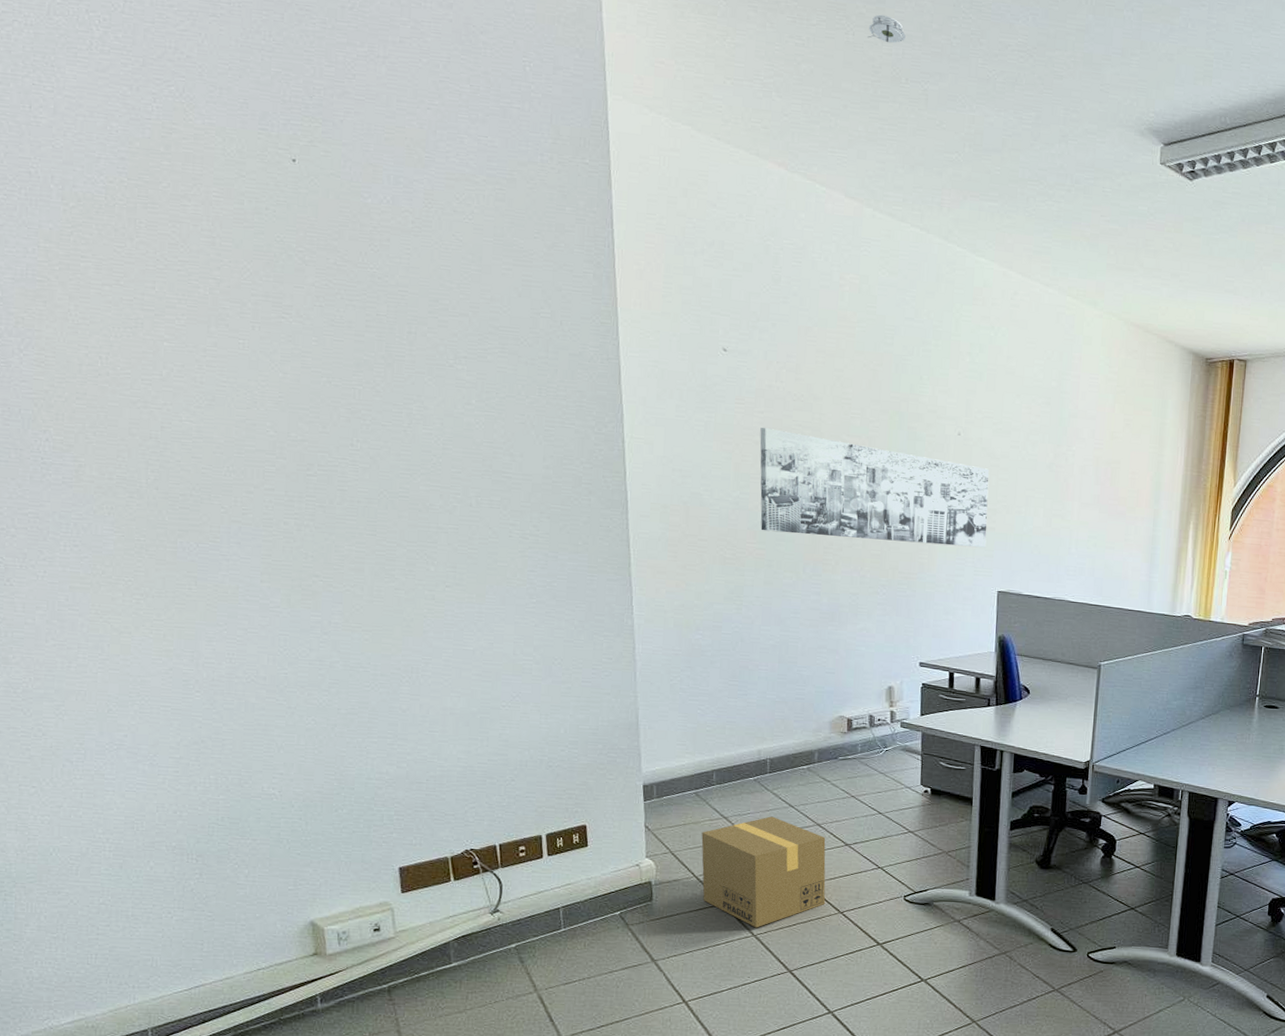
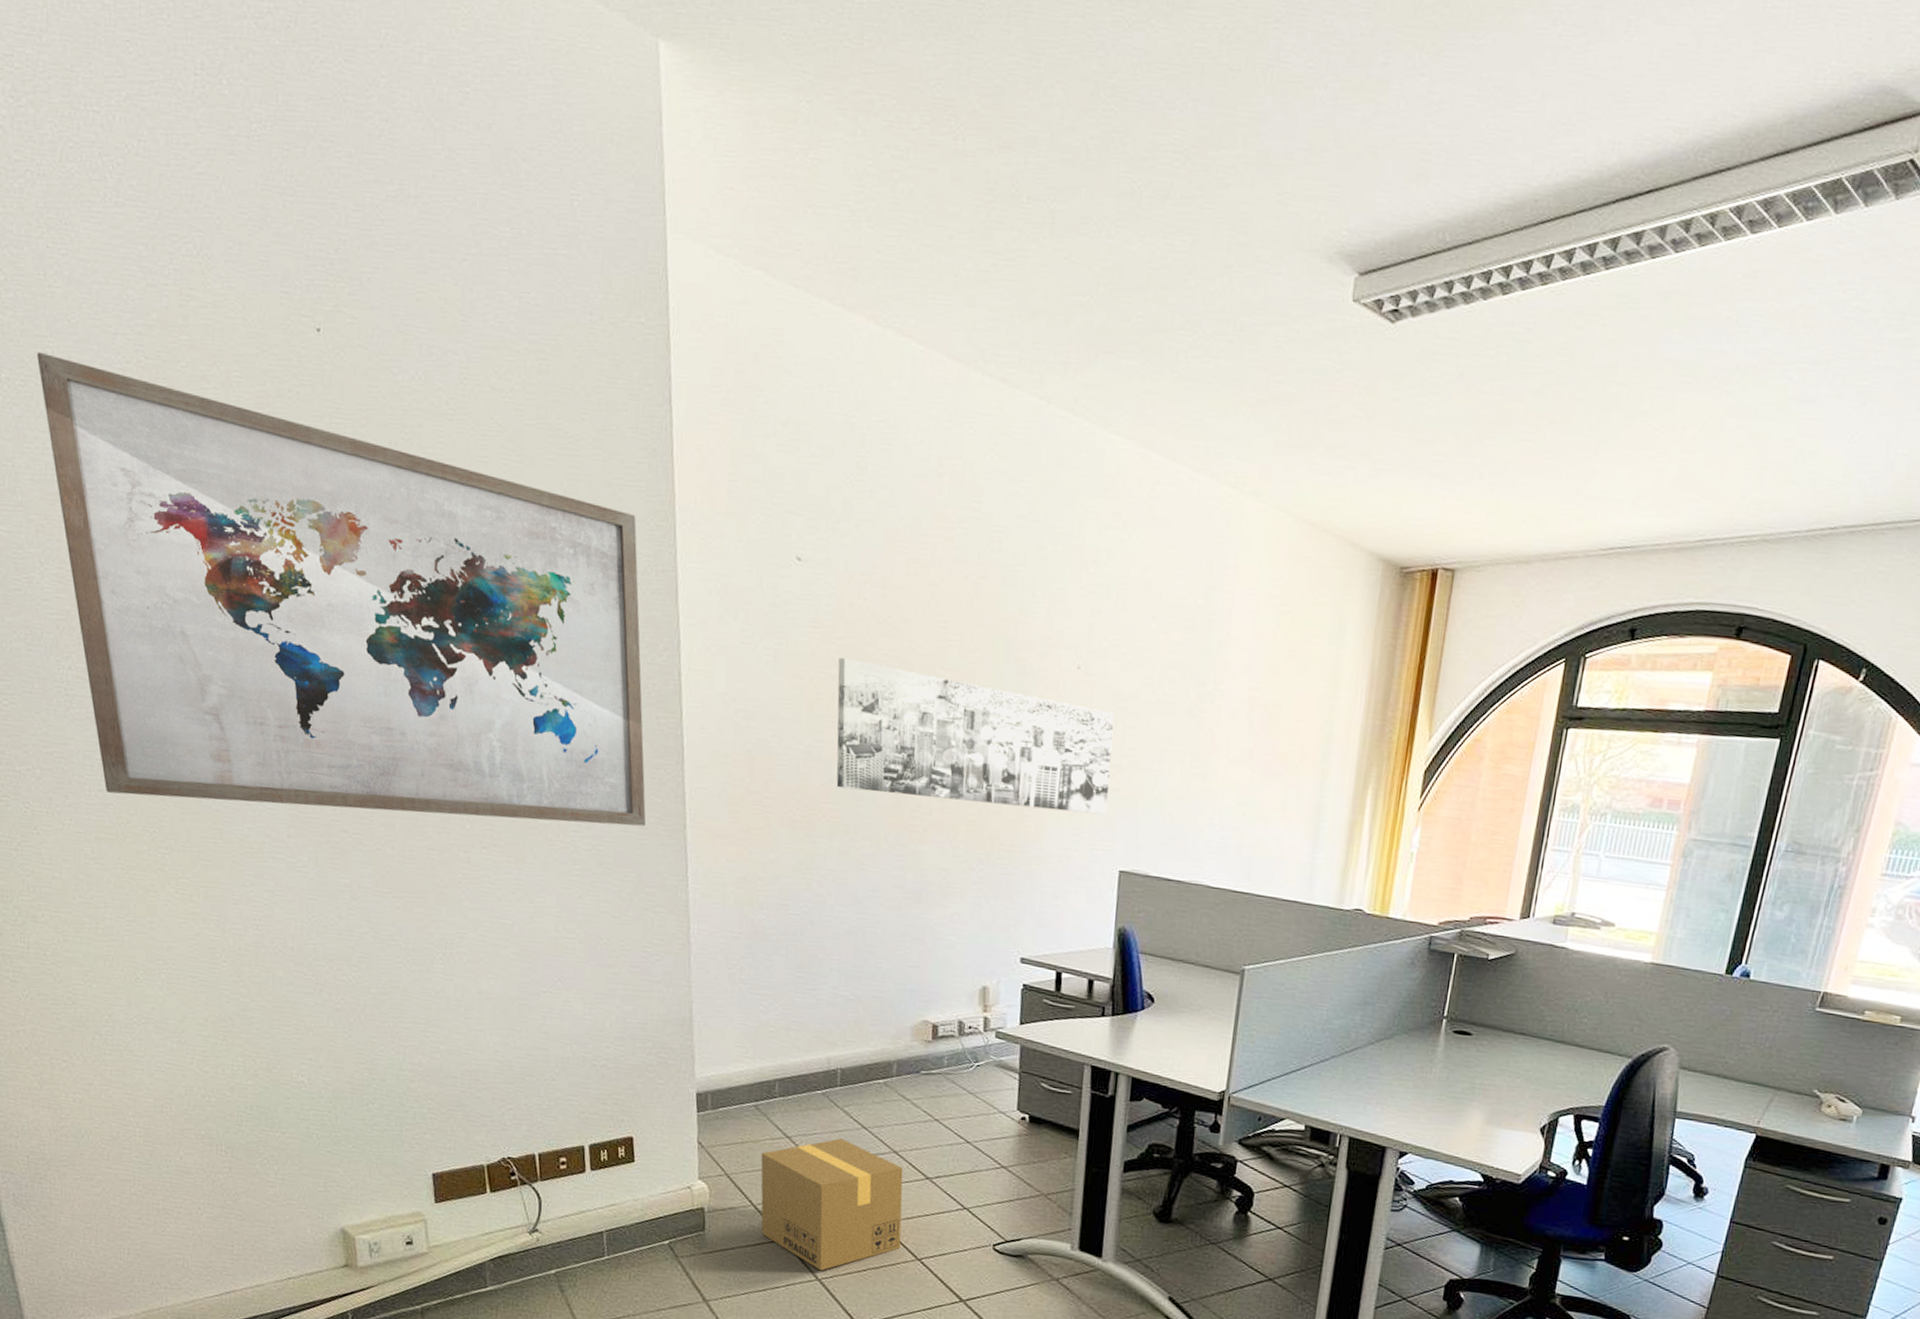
wall art: none [21,171,595,566] -> present [37,351,646,827]
smoke detector: present [868,14,906,43] -> none [981,110,1029,149]

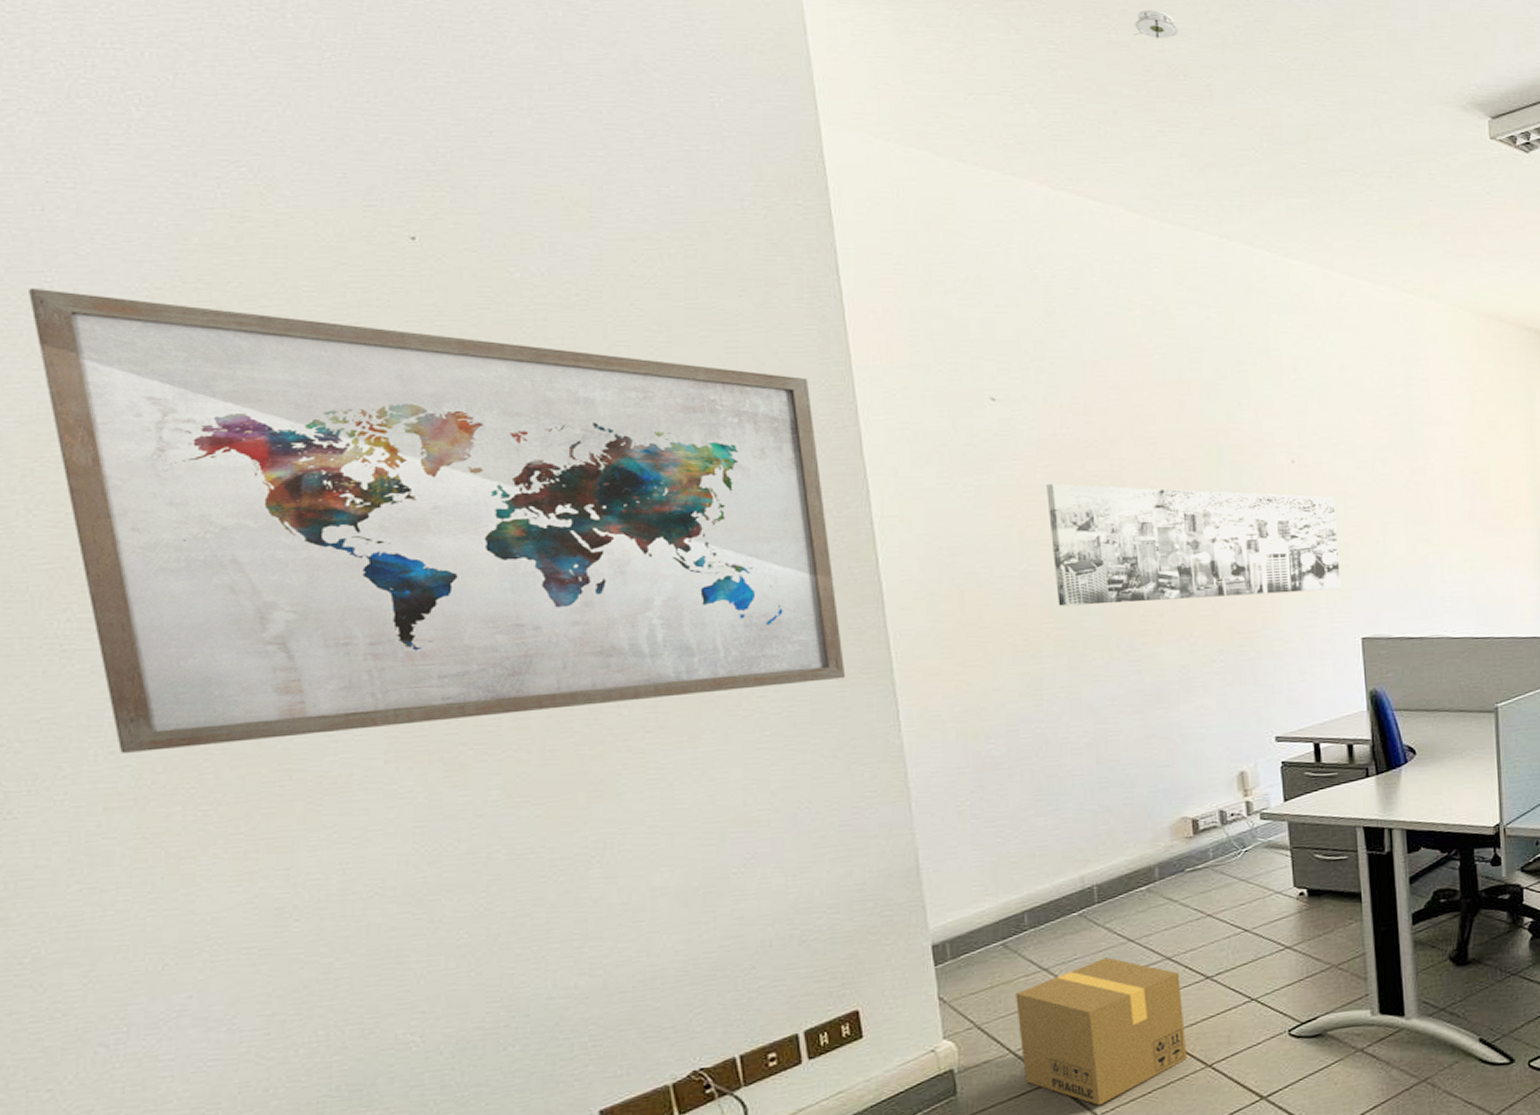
smoke detector: none [981,110,1029,149] -> present [1133,9,1179,38]

